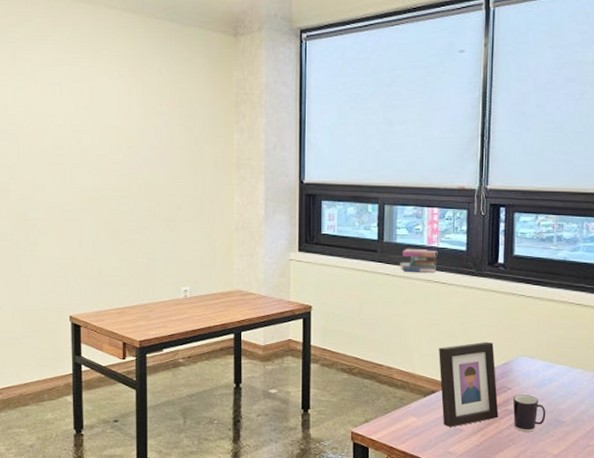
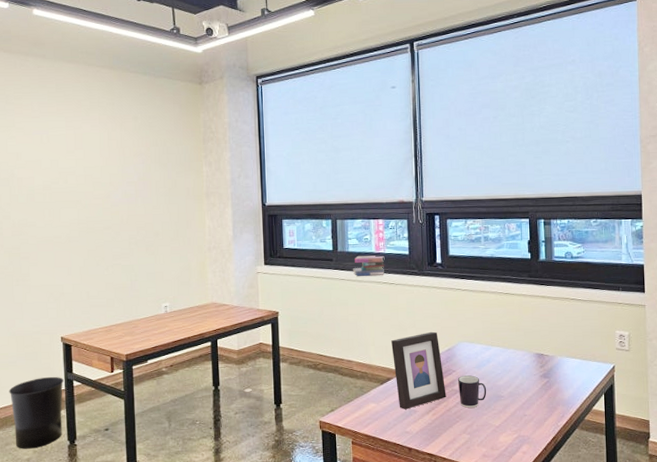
waste bin: none [12,358,71,435] -> present [9,376,64,449]

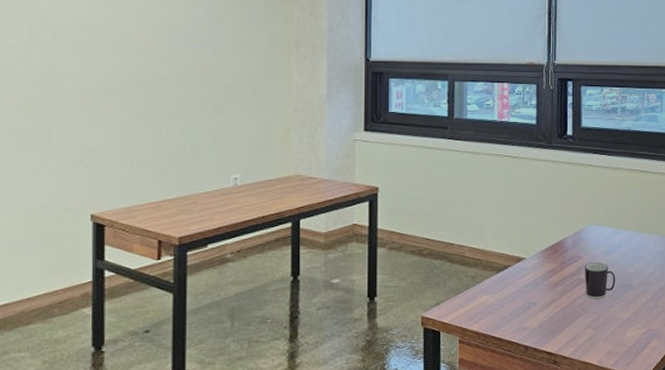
waste bin: present [9,376,64,449] -> none [12,264,91,359]
books: present [353,255,385,276] -> none [471,123,508,148]
picture frame: present [391,331,446,409] -> none [511,212,571,302]

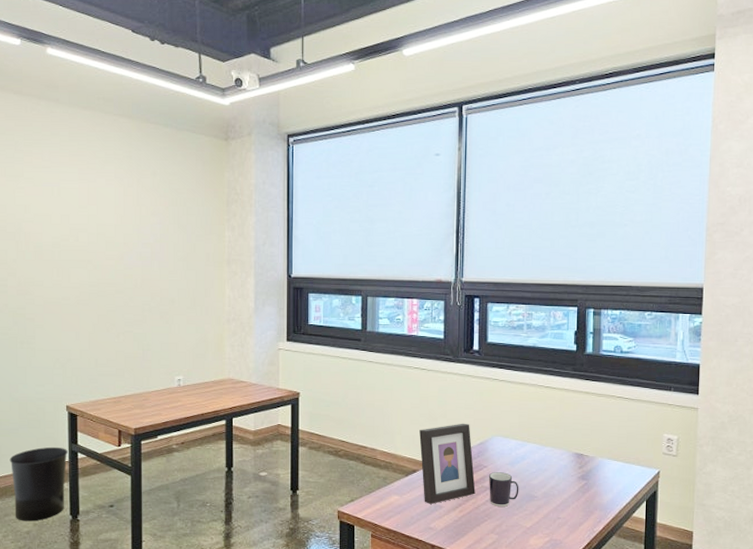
waste bin: none [12,264,91,359] -> present [9,446,68,521]
picture frame: none [511,212,571,302] -> present [419,423,476,504]

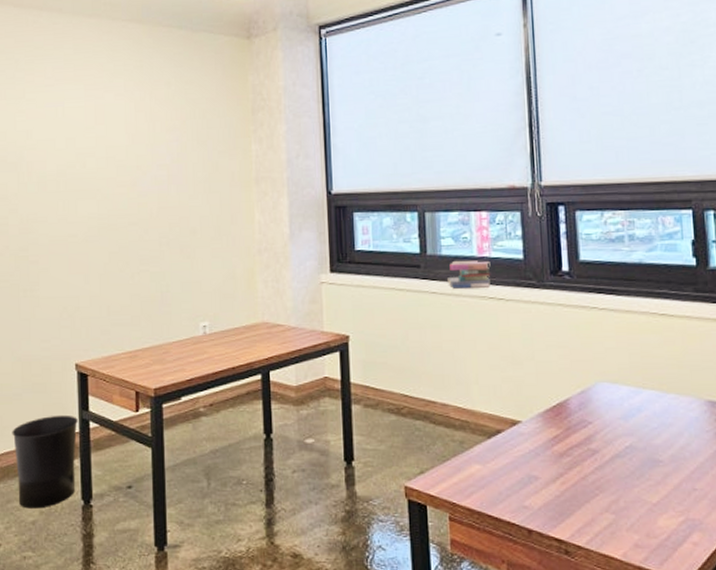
books: none [382,337,417,360] -> present [447,260,491,289]
picture frame: present [419,423,476,504] -> none [501,366,580,475]
mug: present [488,472,519,507] -> none [595,429,638,476]

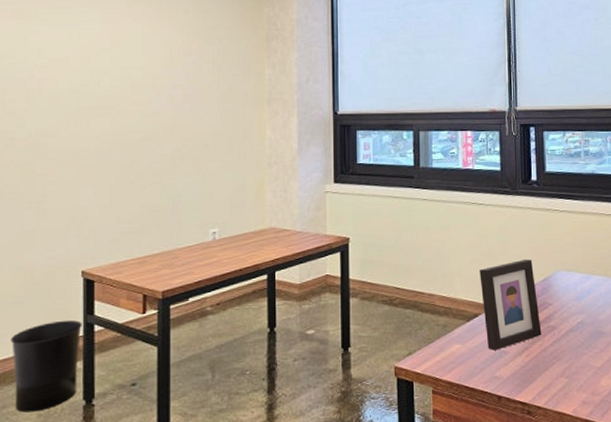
books: present [447,260,491,289] -> none [437,171,474,196]
picture frame: none [501,366,580,475] -> present [480,259,542,351]

